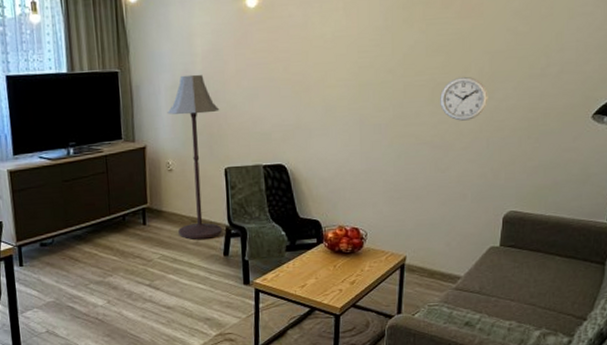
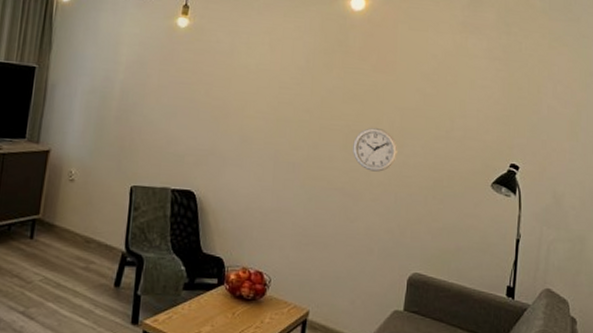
floor lamp: present [167,74,222,239] -> none [68,81,135,264]

